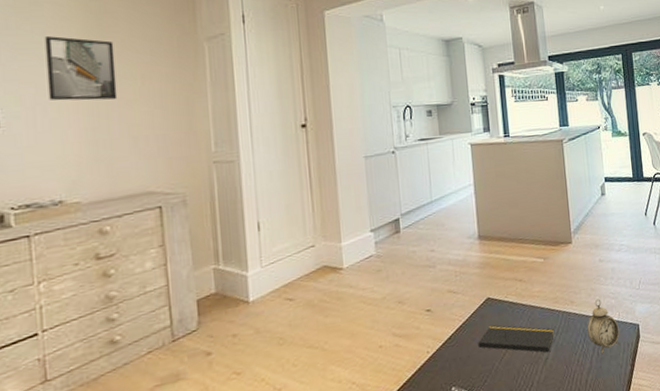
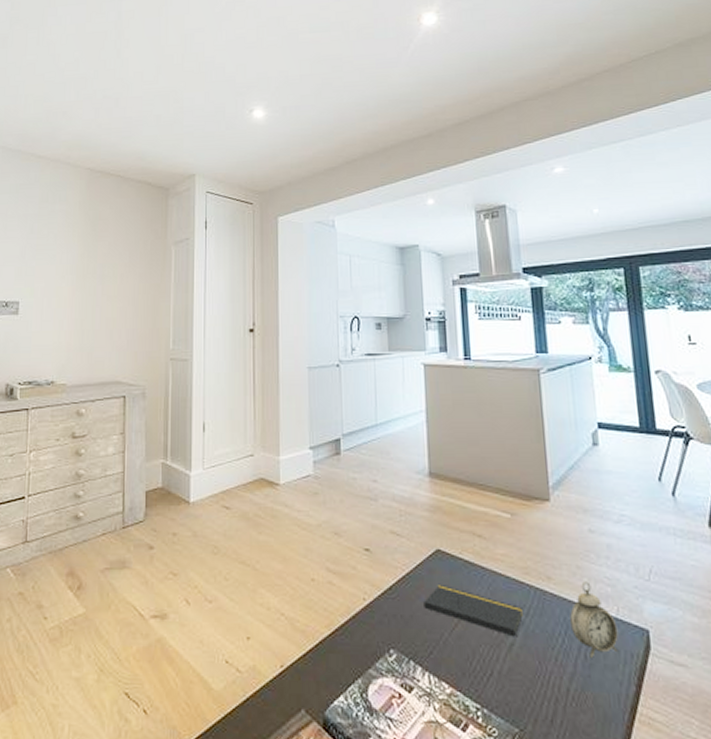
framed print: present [44,36,118,101] -> none [53,239,103,296]

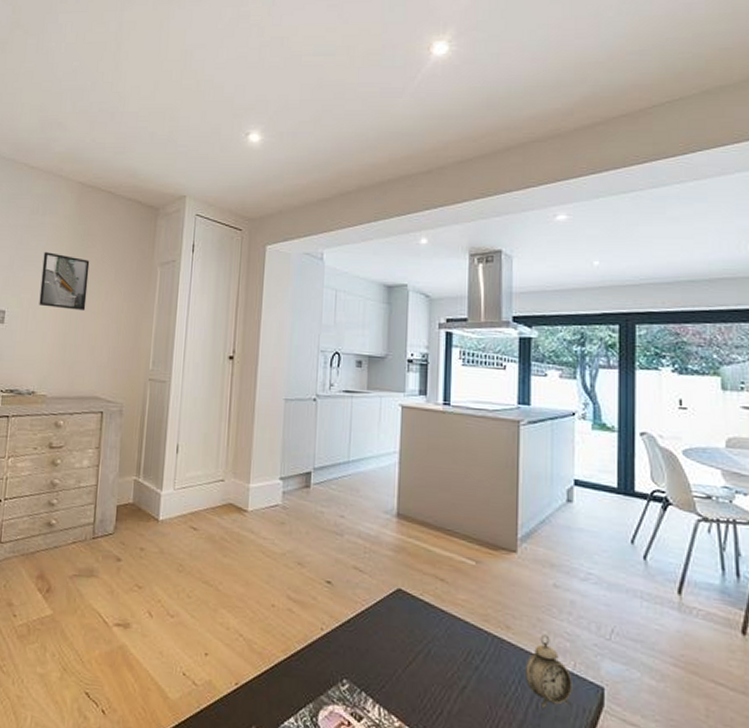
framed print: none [53,239,103,296] -> present [39,252,90,311]
notepad: present [424,583,523,643] -> none [380,622,478,686]

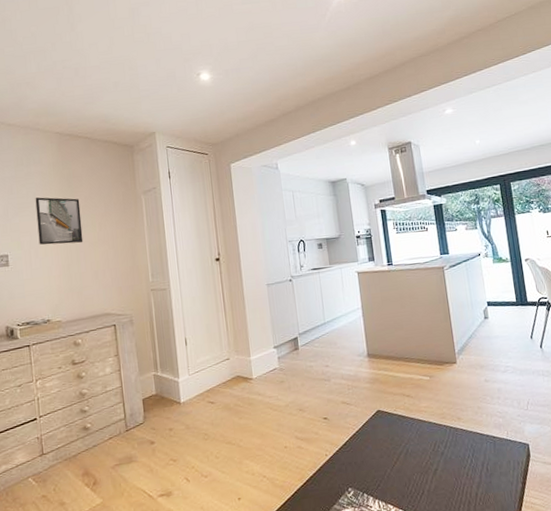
alarm clock: present [525,634,572,708] -> none [475,417,509,470]

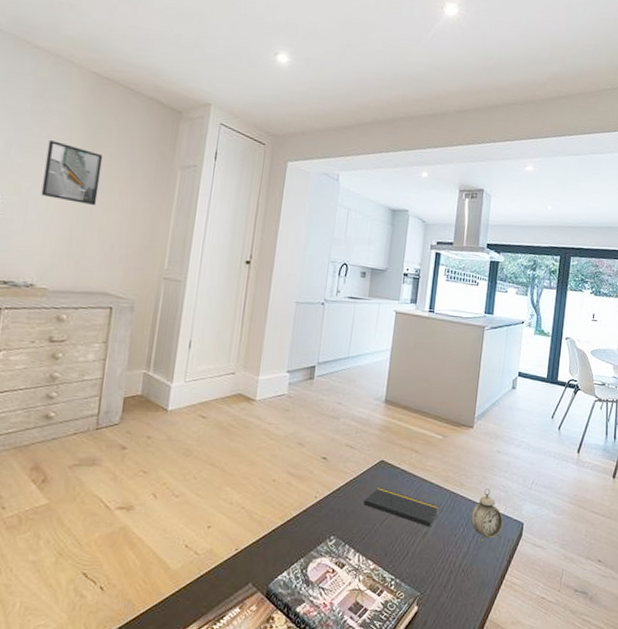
notepad: none [371,434,443,468] -> present [363,486,439,531]
alarm clock: none [475,417,509,470] -> present [471,488,503,542]

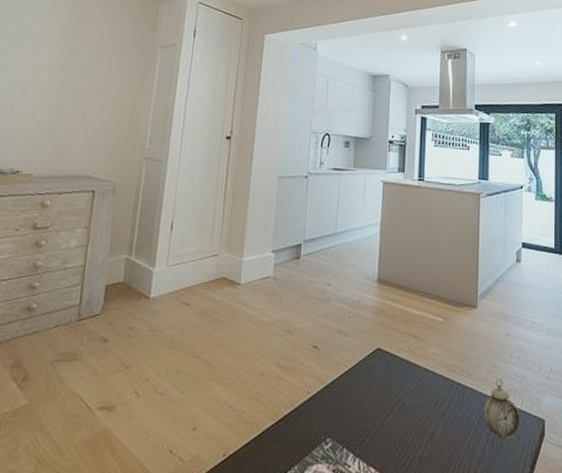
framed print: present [41,140,103,206] -> none [29,30,87,90]
notepad: present [363,486,439,531] -> none [361,378,445,431]

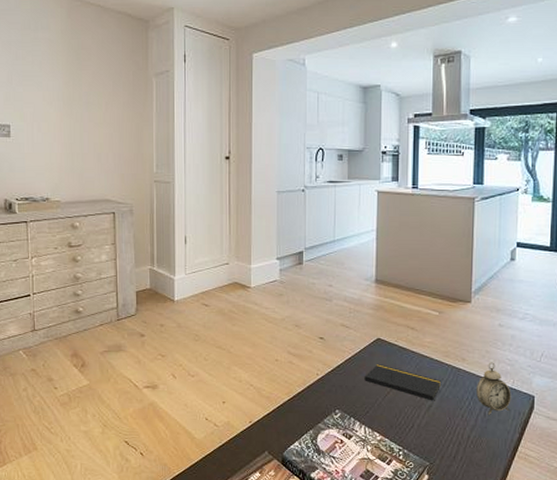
notepad: none [361,378,445,431] -> present [364,363,441,405]

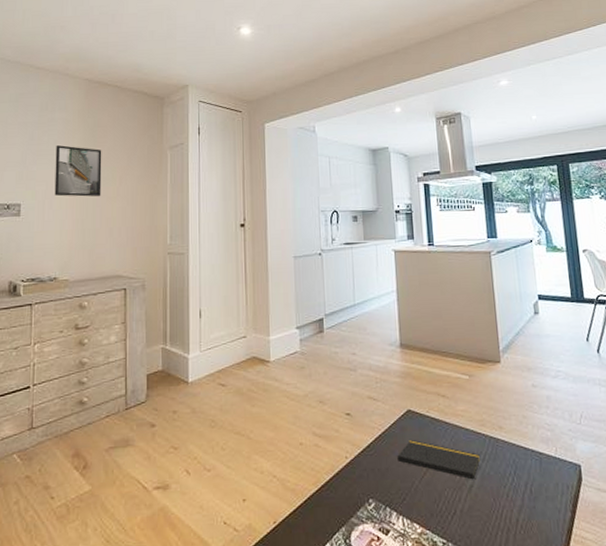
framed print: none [41,67,88,122] -> present [54,145,102,197]
alarm clock: present [476,362,511,415] -> none [518,428,557,492]

